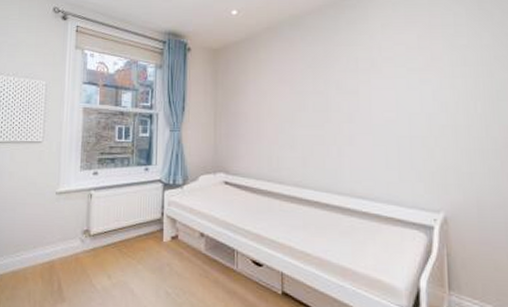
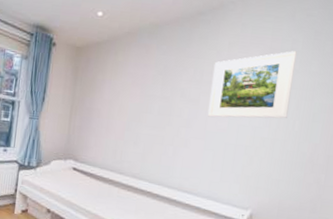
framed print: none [368,25,466,108] -> present [208,51,297,119]

